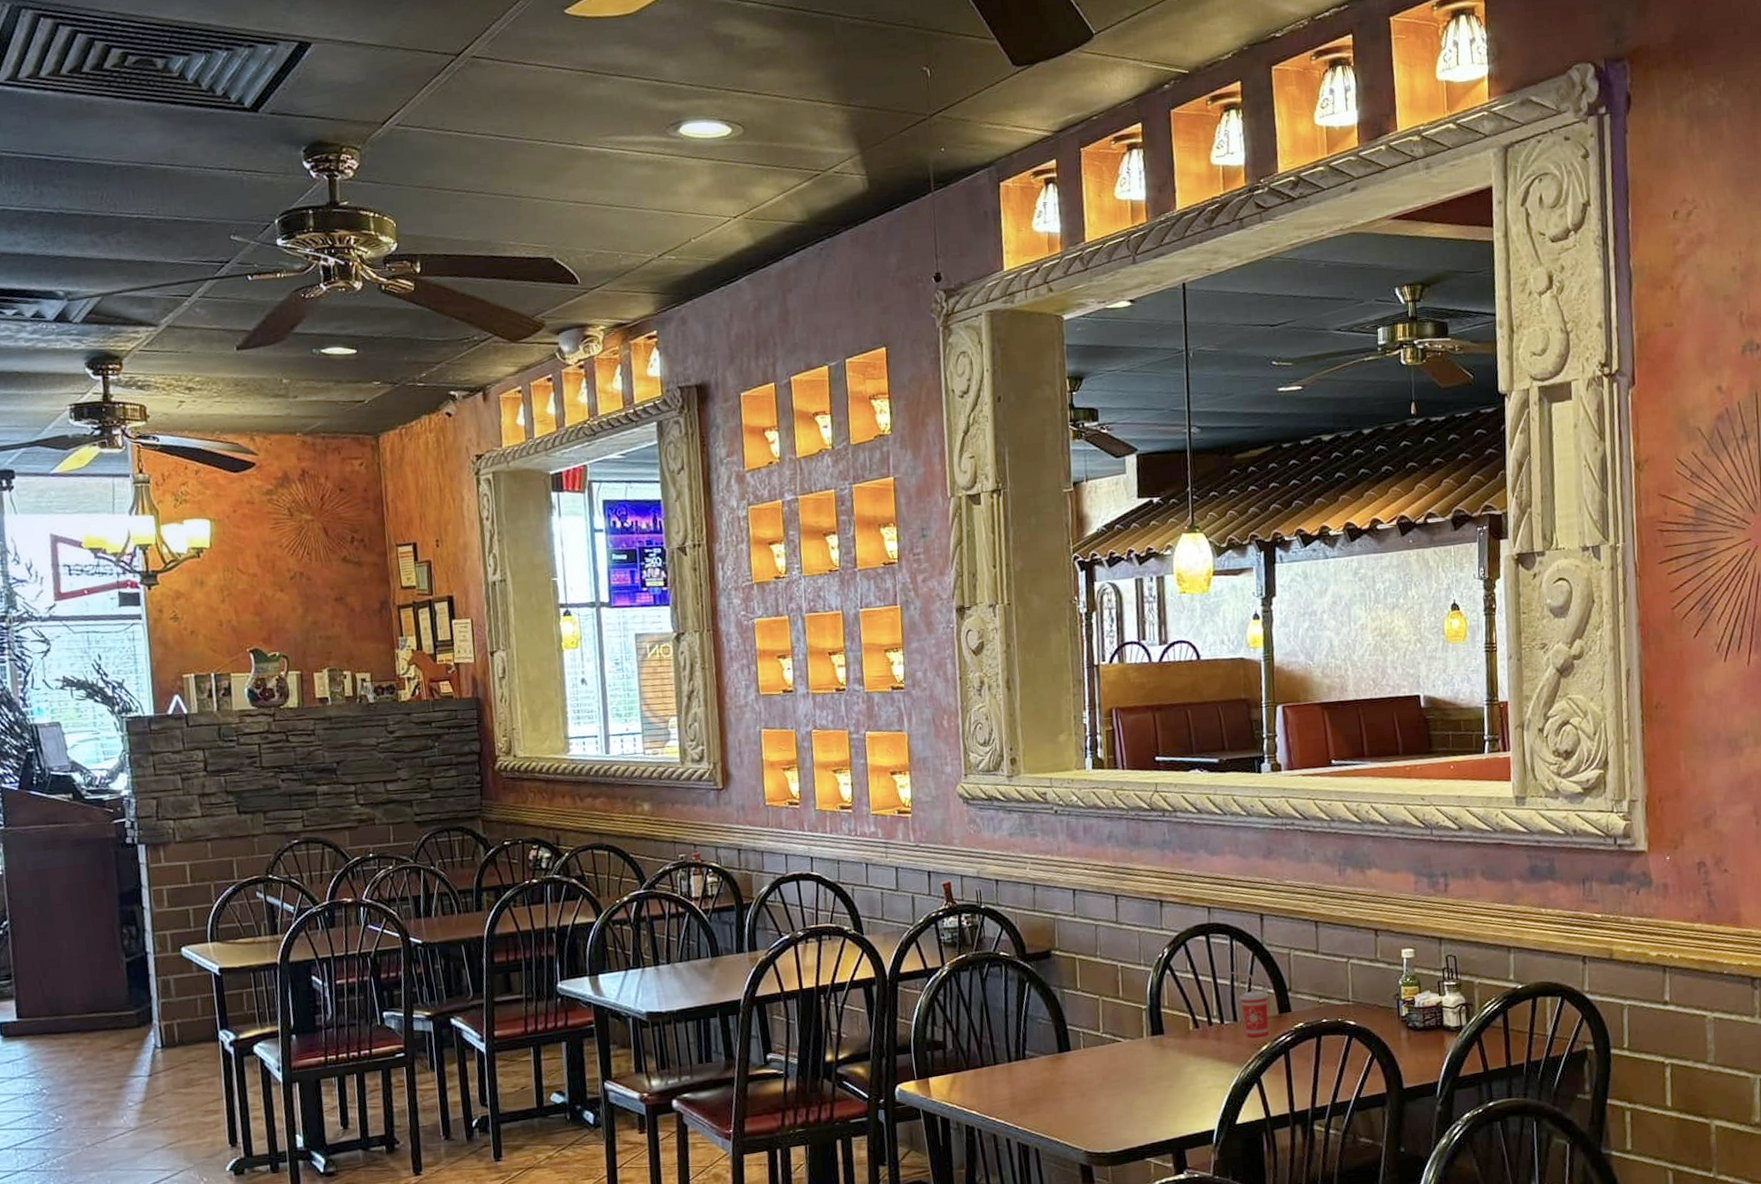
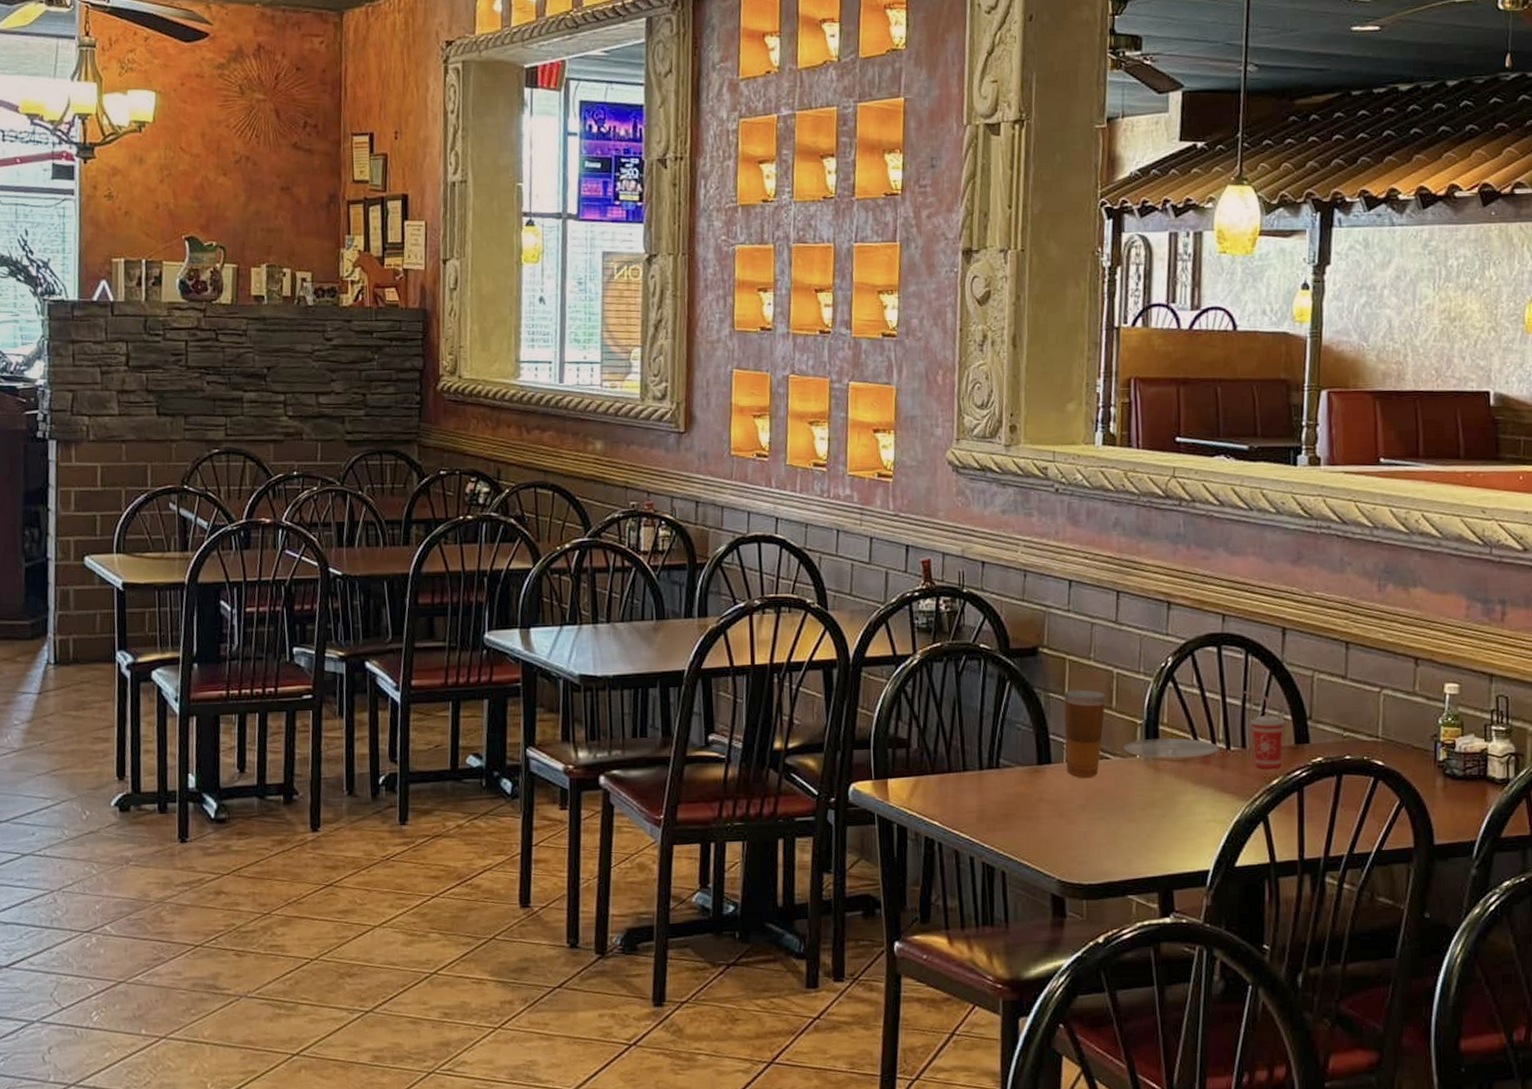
beverage cup: none [1076,983,1114,1061] -> present [1064,689,1106,779]
plate: none [1132,1017,1215,1039] -> present [1123,738,1220,761]

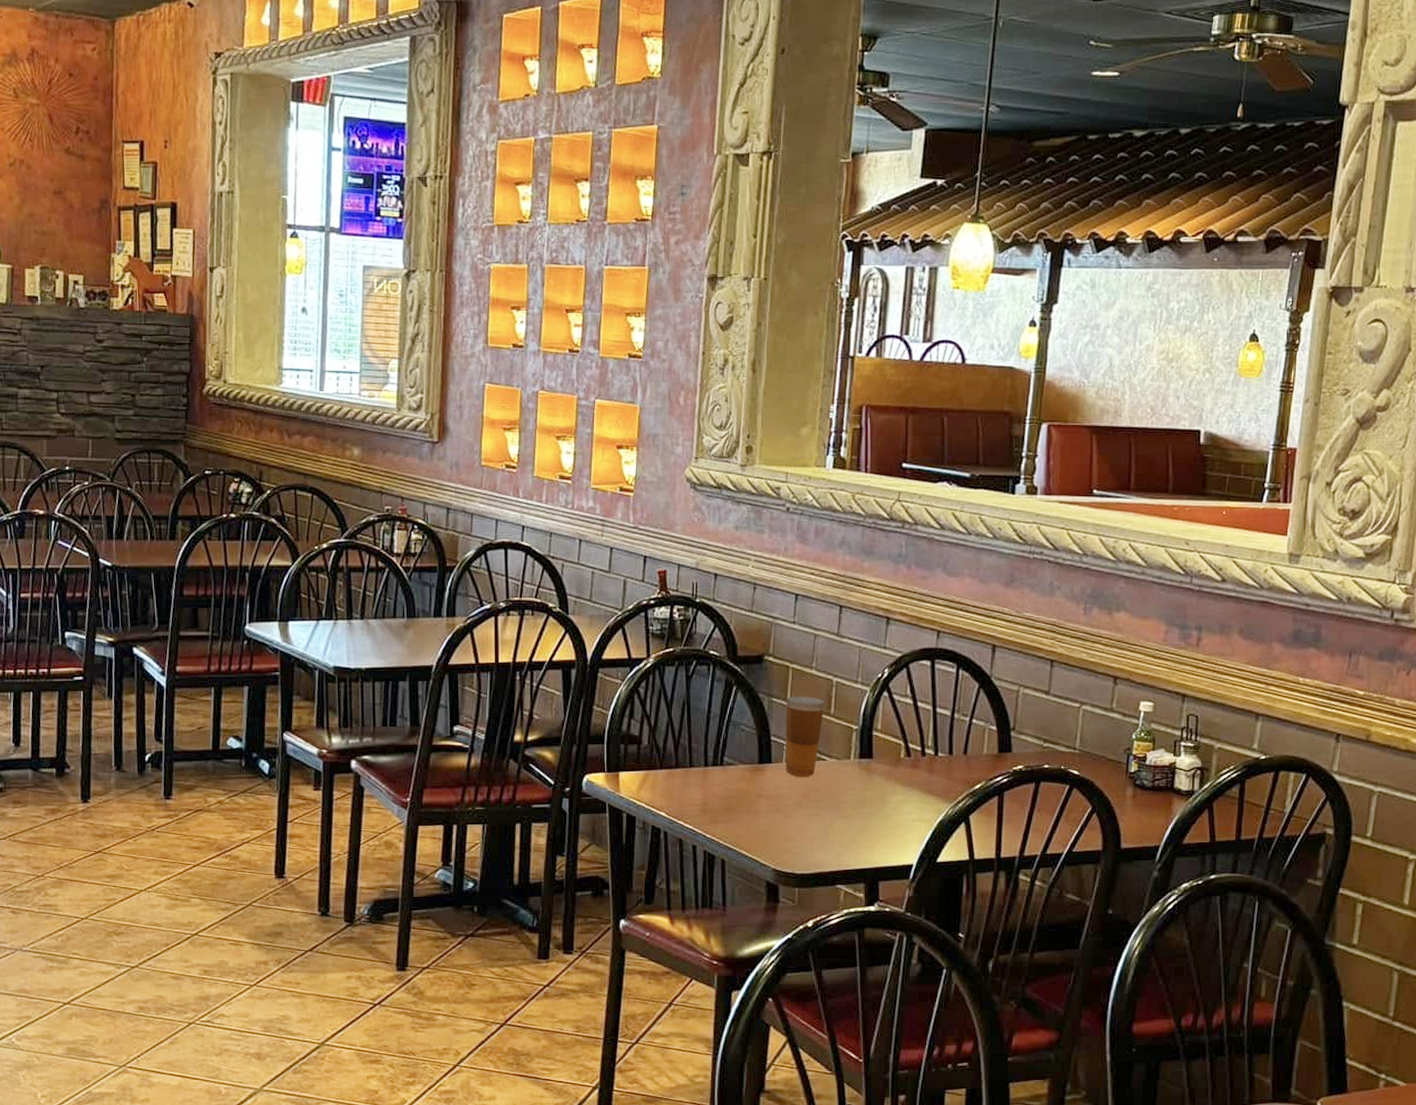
plate: present [1123,738,1220,761] -> none [839,744,928,764]
beverage cup: present [1244,691,1285,770] -> none [954,702,990,775]

